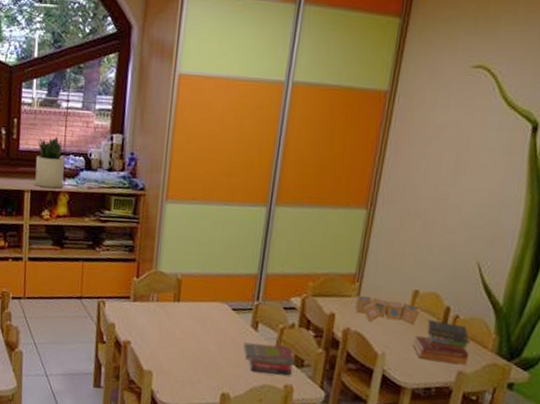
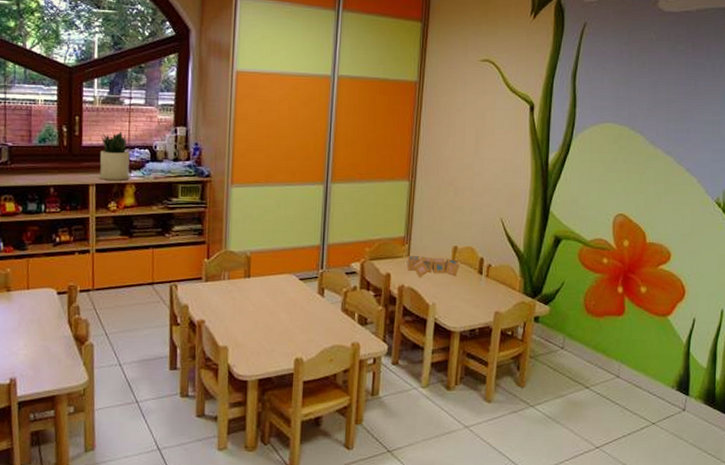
books: present [242,342,296,376] -> none [311,307,360,335]
books: present [413,319,470,366] -> none [457,270,503,307]

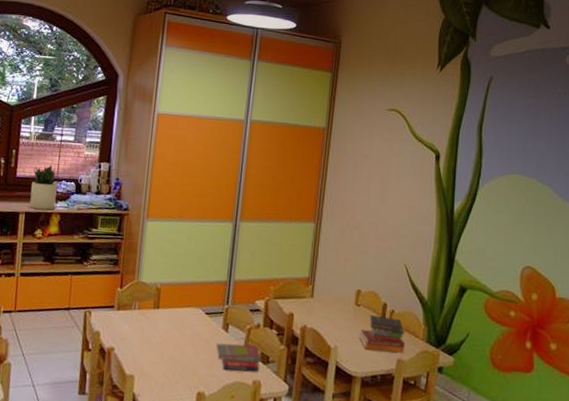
books: none [311,307,360,335] -> present [215,343,262,372]
toy blocks: present [407,256,460,277] -> none [310,296,363,320]
books: none [457,270,503,307] -> present [360,314,406,354]

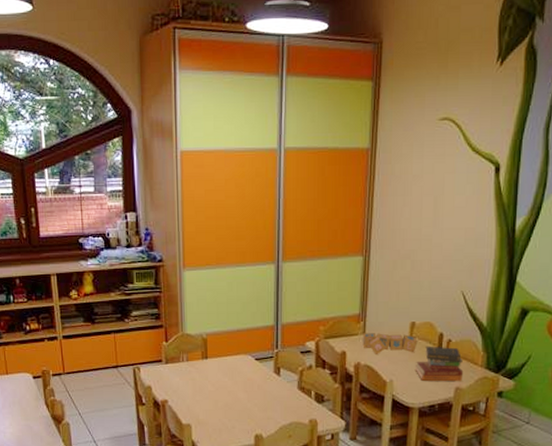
planter: present [27,164,58,210] -> none [56,220,89,269]
books: present [215,343,262,372] -> none [268,385,317,413]
toy blocks: none [310,296,363,320] -> present [362,333,418,354]

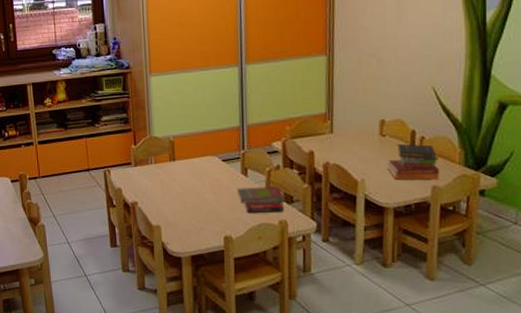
books: none [268,385,317,413] -> present [236,185,286,214]
toy blocks: present [362,333,418,354] -> none [330,132,389,153]

